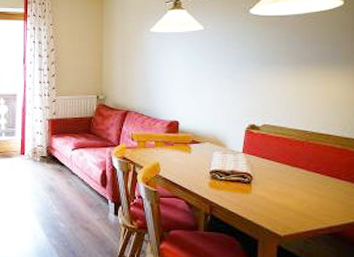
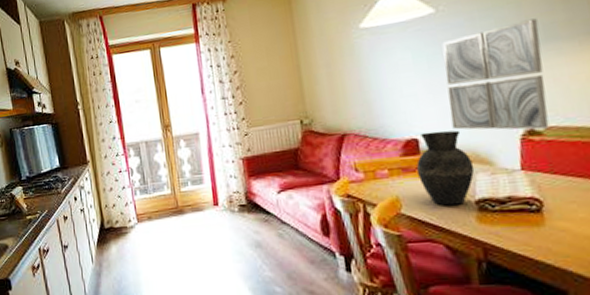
pitcher: none [175,117,213,173] -> present [416,130,475,206]
wall art: none [203,46,269,125] -> present [442,18,550,130]

